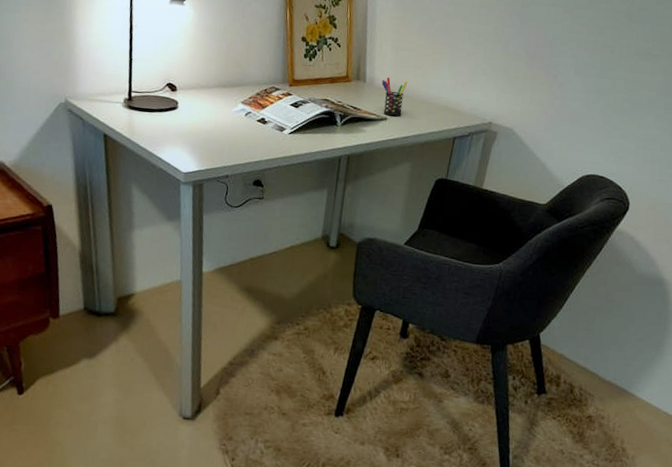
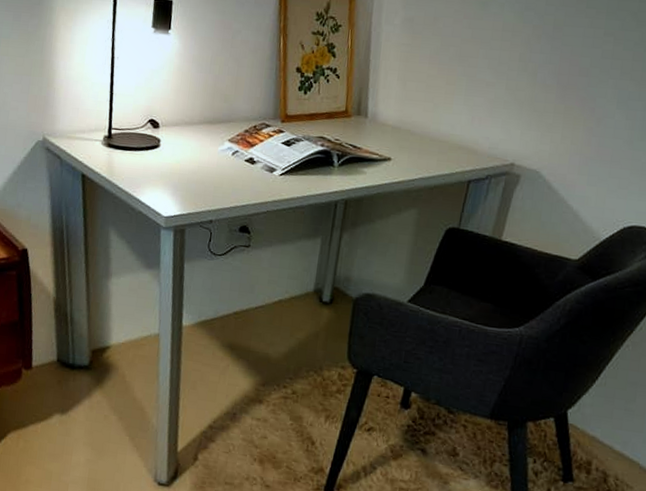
pen holder: present [381,77,408,117] -> none [385,111,416,157]

